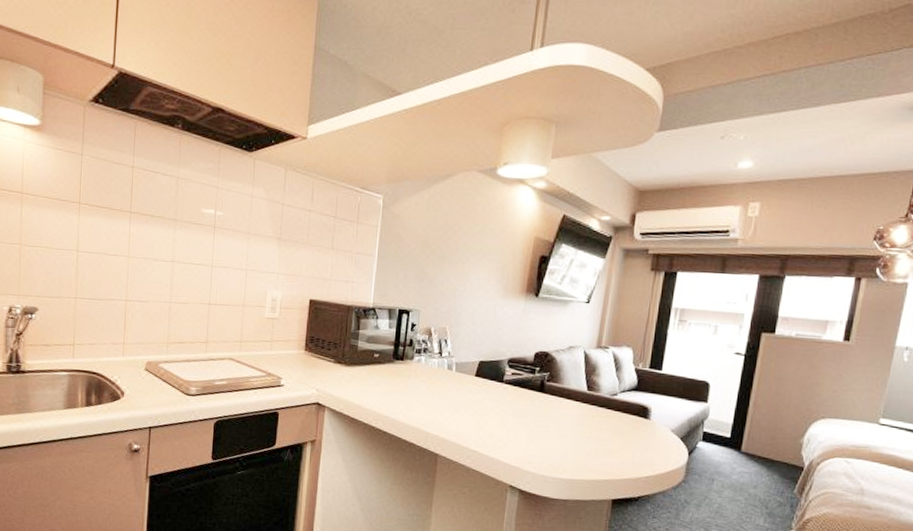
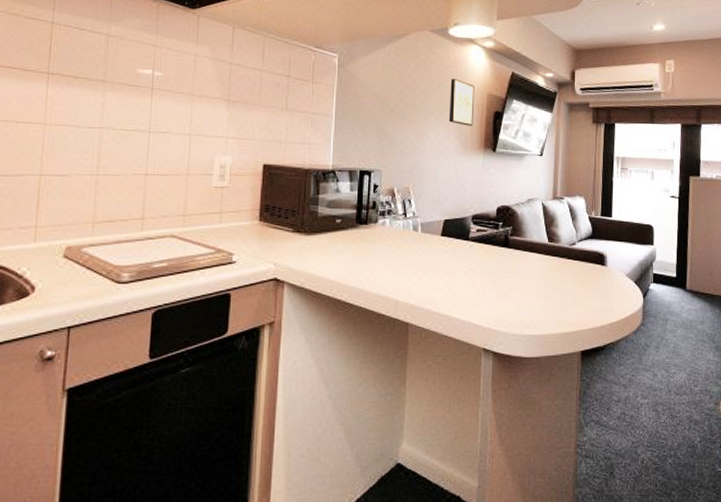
wall art: none [491,220,521,270] -> present [449,78,475,126]

